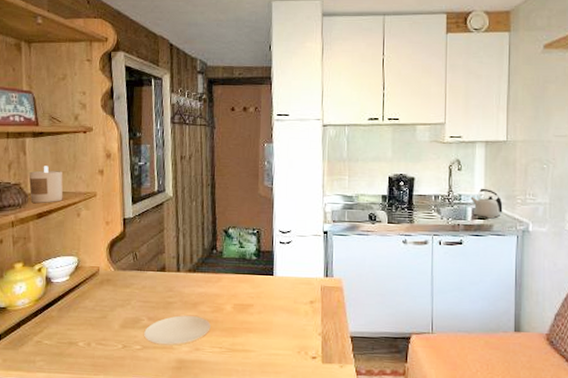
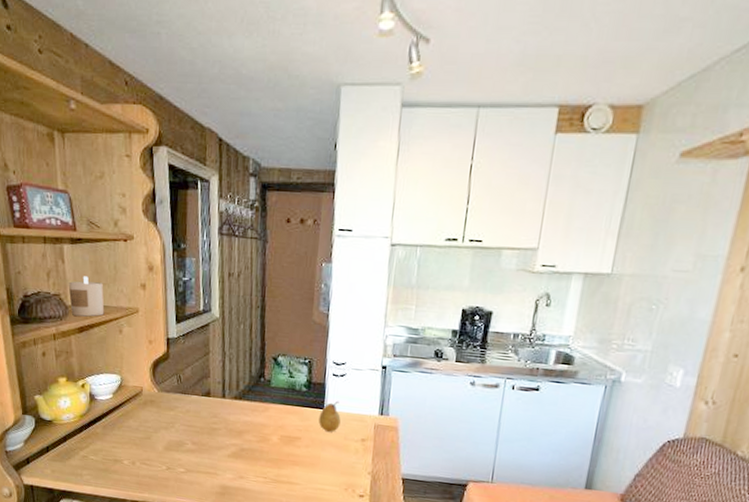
plate: present [144,315,211,346] -> none [188,442,256,472]
fruit: none [269,266,289,297] -> present [319,401,341,432]
kettle: present [470,188,503,219] -> none [556,328,594,365]

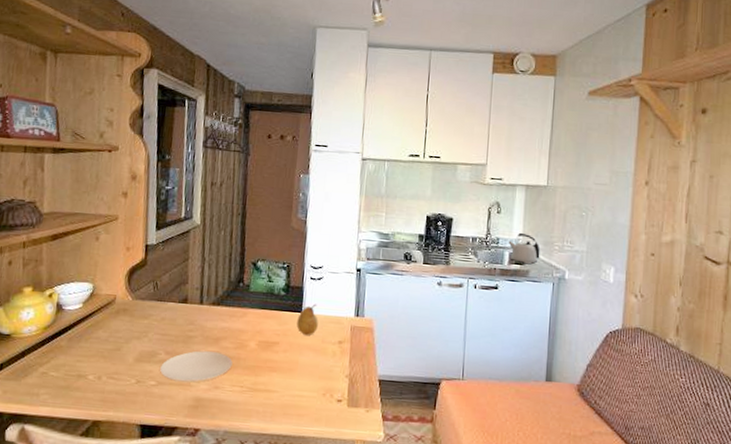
candle: present [68,276,105,317] -> none [45,184,84,225]
plate: none [188,442,256,472] -> present [160,351,233,383]
kettle: none [556,328,594,365] -> present [508,232,540,265]

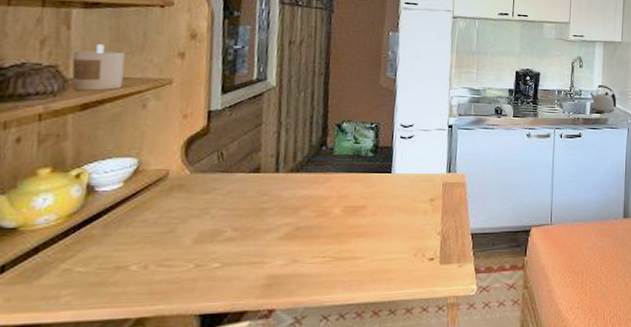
candle: none [45,184,84,225] -> present [71,44,127,91]
plate: present [160,351,233,383] -> none [225,223,314,260]
fruit: present [297,304,318,335] -> none [386,163,409,196]

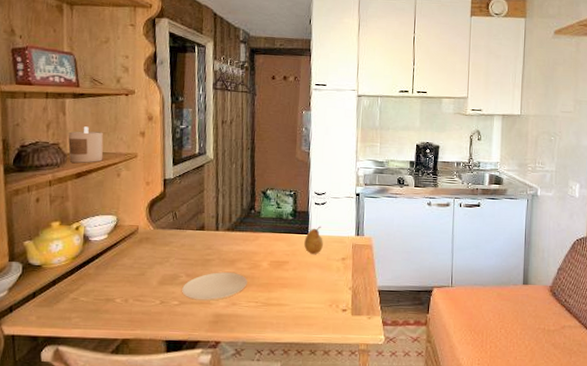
plate: none [225,223,314,260] -> present [182,272,248,301]
fruit: none [386,163,409,196] -> present [304,226,323,254]
kettle: present [589,84,617,113] -> none [488,156,516,184]

